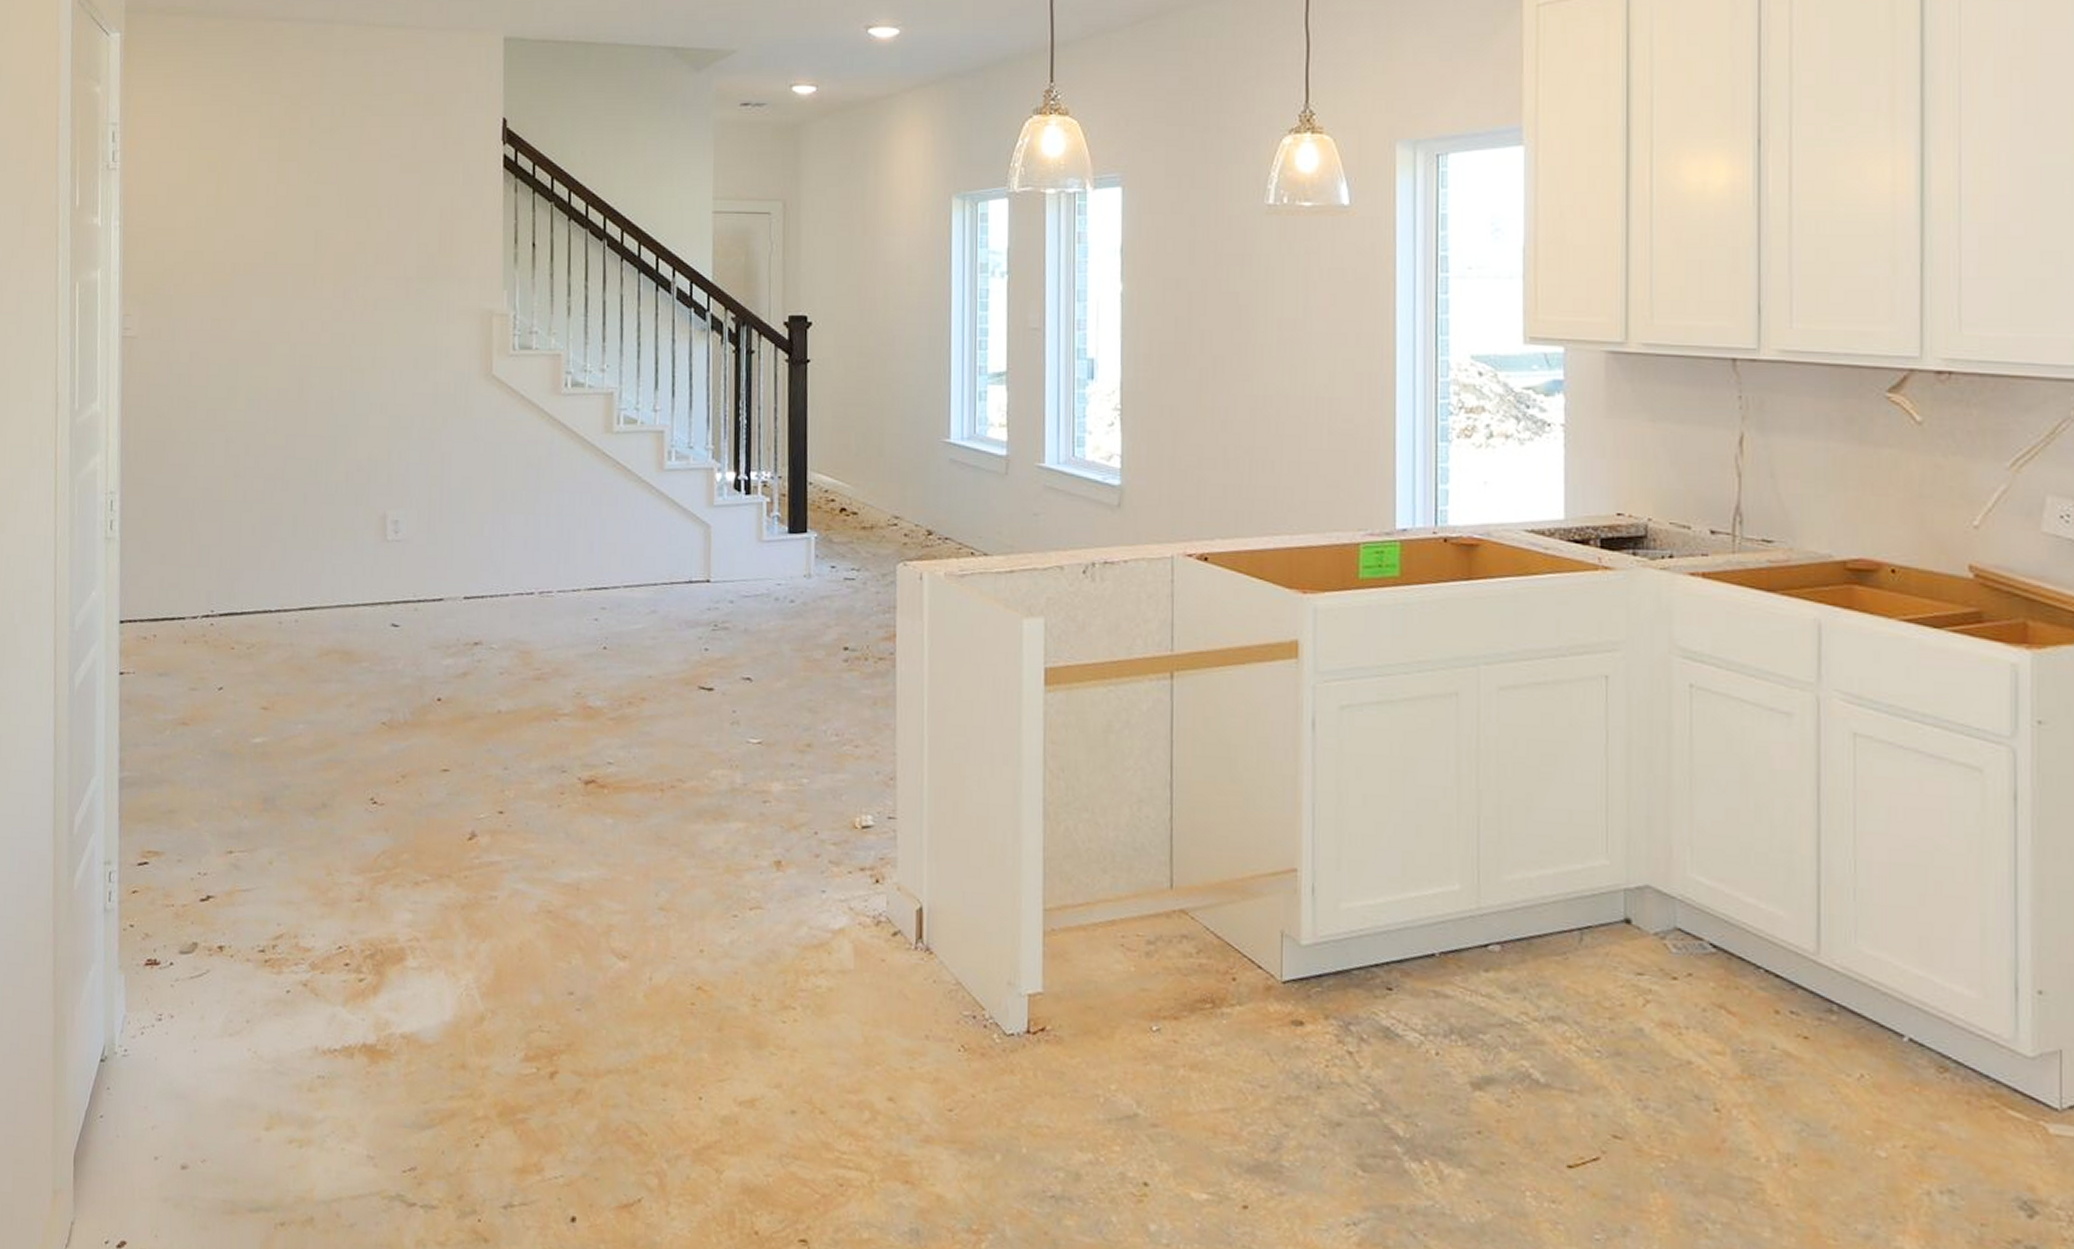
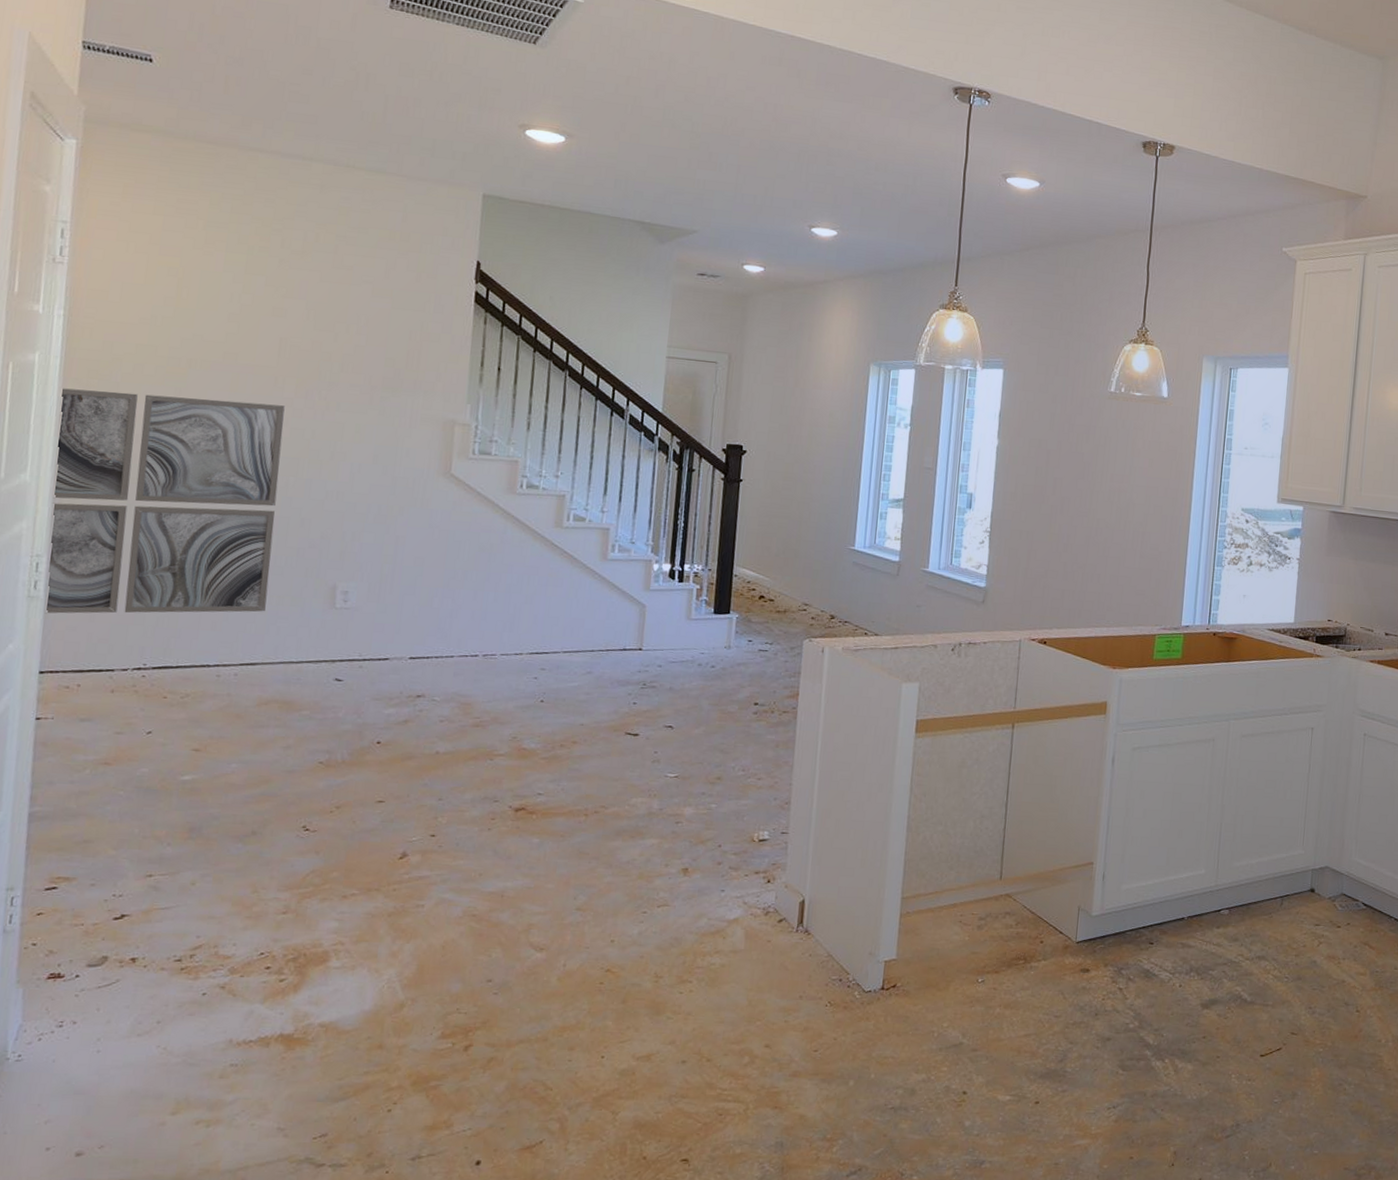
wall art: none [121,306,325,557] -> present [45,388,285,614]

